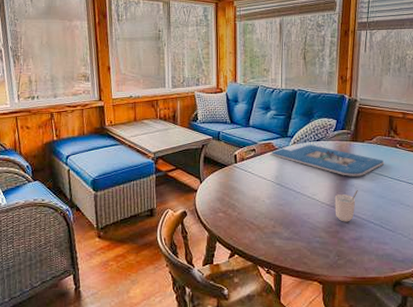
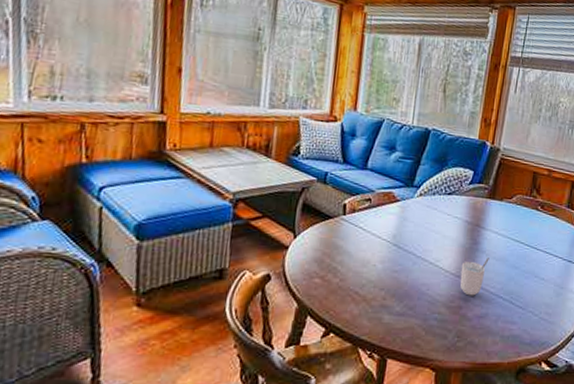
board game: present [270,144,385,177] -> none [389,198,523,242]

